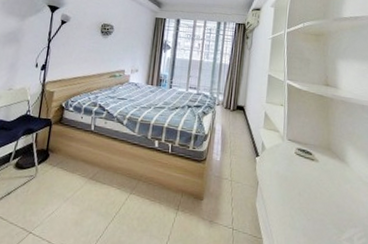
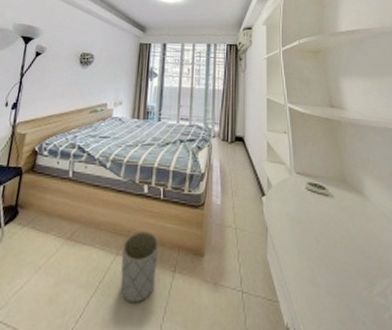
planter: none [133,177,166,230] -> present [120,231,160,302]

